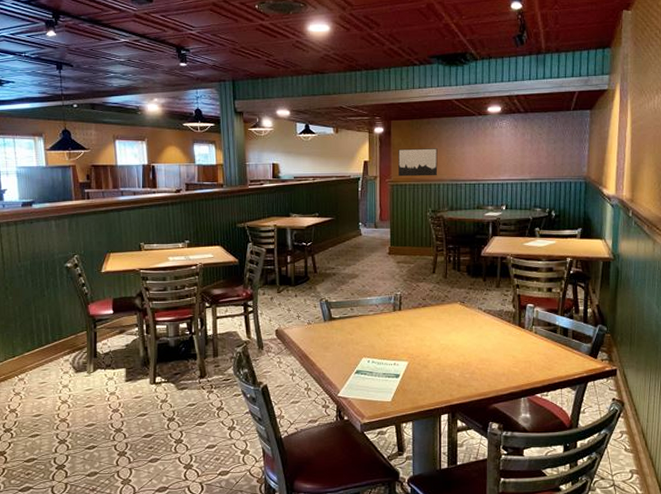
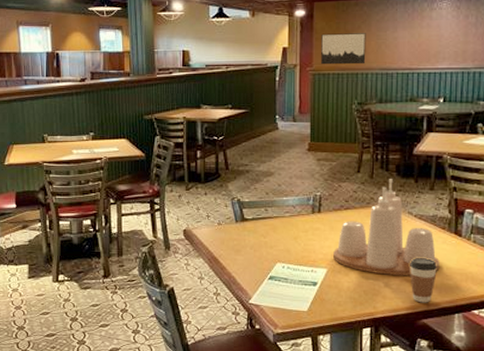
condiment set: none [413,278,507,365] -> present [333,179,440,275]
coffee cup: none [481,349,504,389] -> present [410,258,437,303]

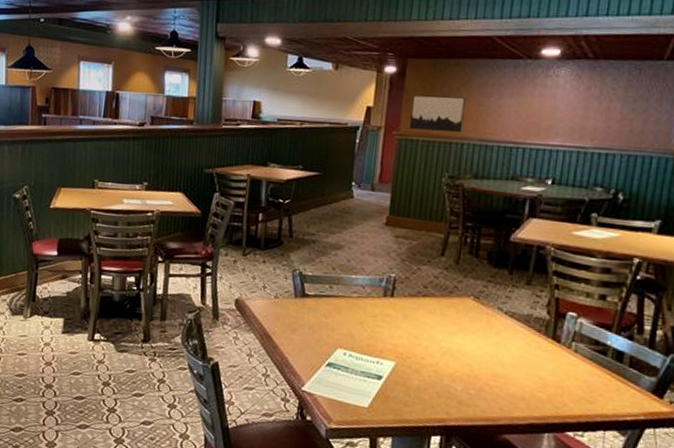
condiment set: present [333,179,440,275] -> none [404,267,531,381]
coffee cup: present [410,258,437,303] -> none [493,361,527,416]

